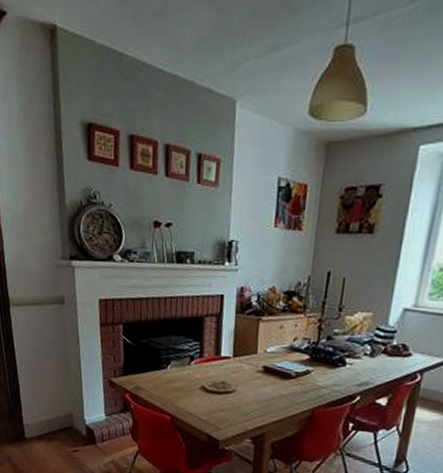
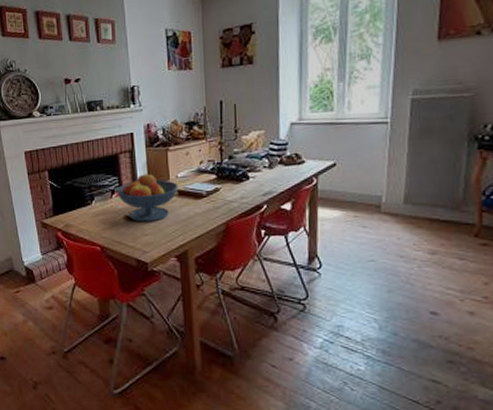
fruit bowl: none [196,343,266,398] -> present [116,174,179,222]

